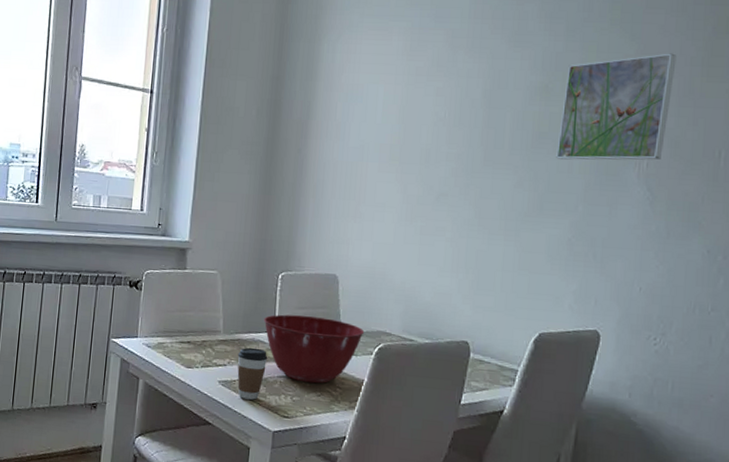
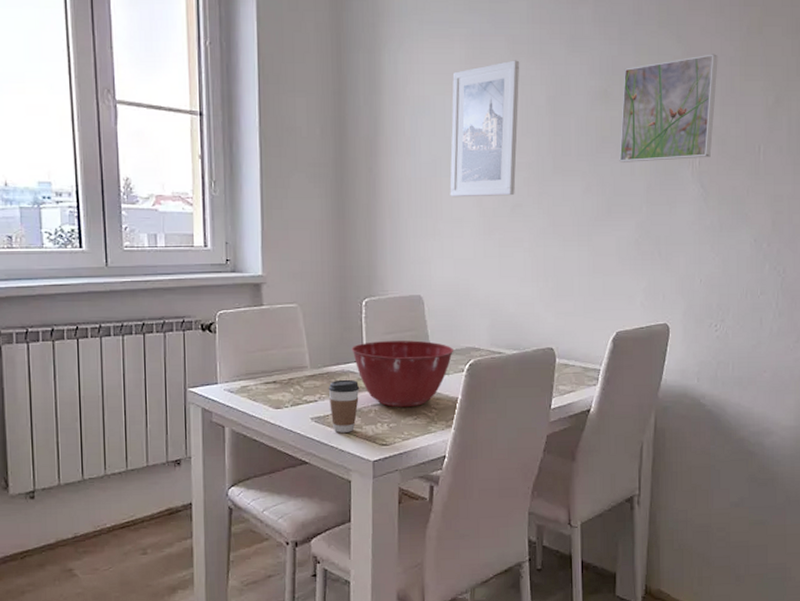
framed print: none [375,53,458,185] -> present [450,60,520,198]

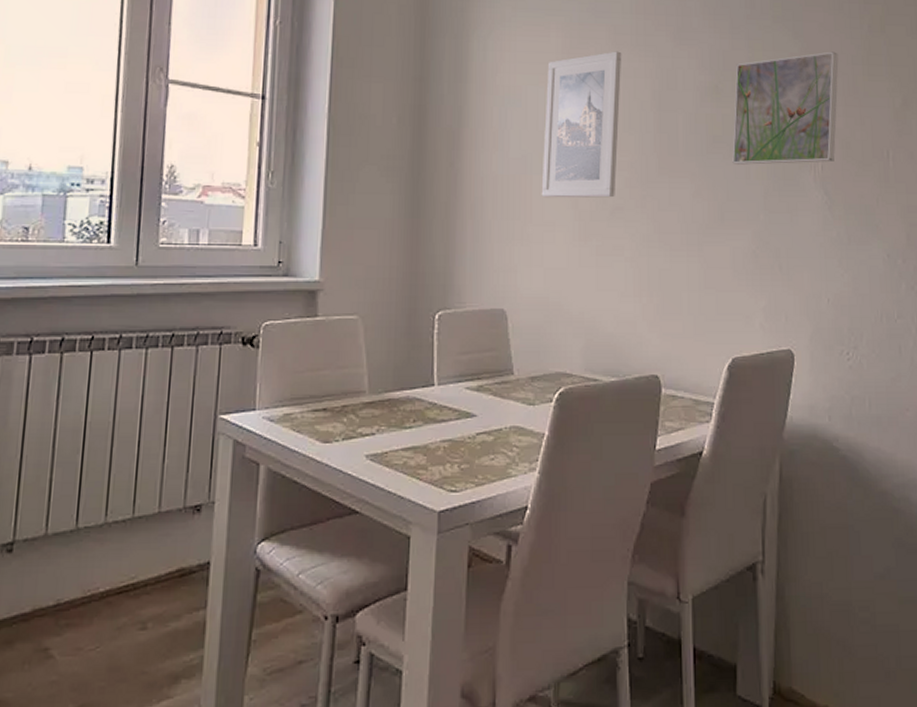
coffee cup: present [328,379,360,433] -> none [389,408,427,475]
mixing bowl: present [351,340,454,408] -> none [419,363,542,445]

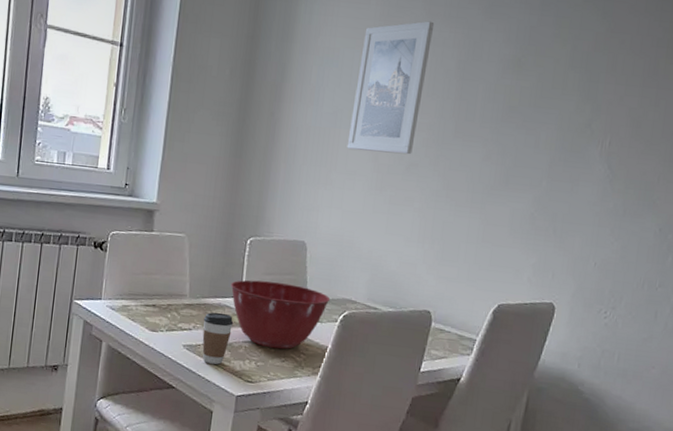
coffee cup: none [389,408,427,475] -> present [202,312,234,365]
mixing bowl: none [419,363,542,445] -> present [230,279,331,349]
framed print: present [732,51,839,165] -> none [524,33,644,139]

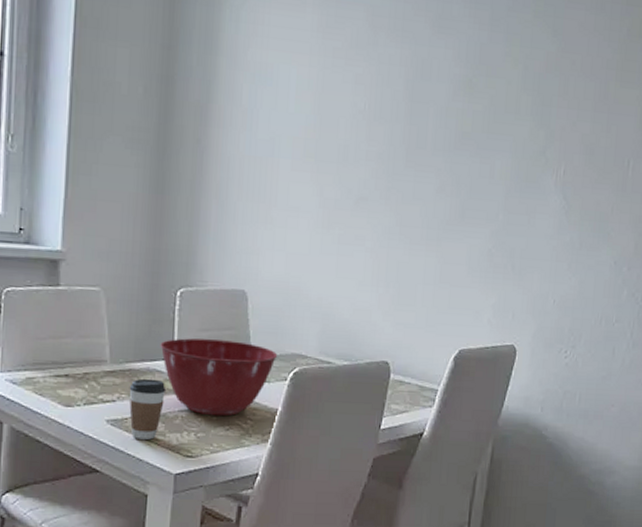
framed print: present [346,21,435,155] -> none [287,34,379,188]

